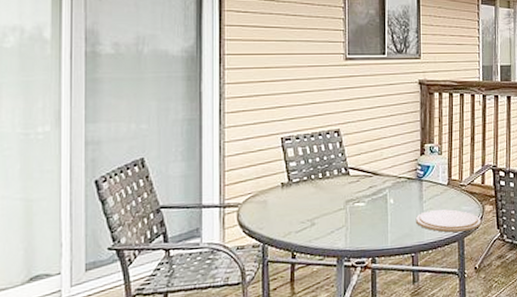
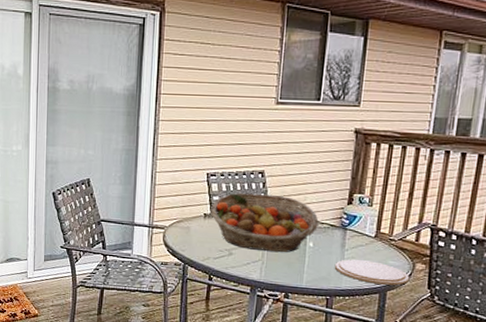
fruit basket: none [288,153,396,216] -> present [210,192,319,253]

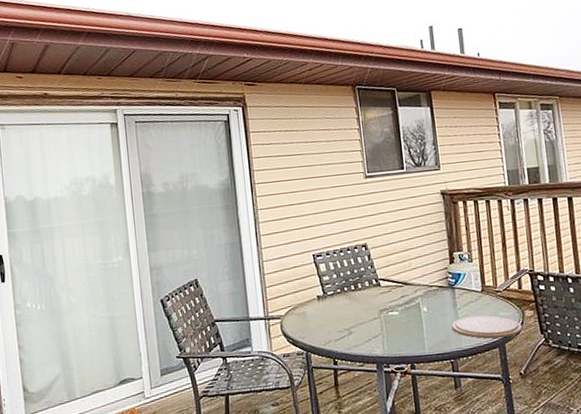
fruit basket: present [210,192,319,253] -> none [323,265,428,325]

